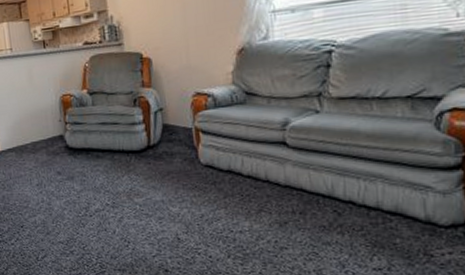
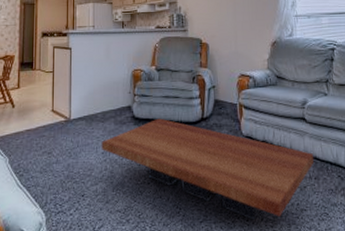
coffee table: none [34,147,300,257] -> present [101,118,315,220]

